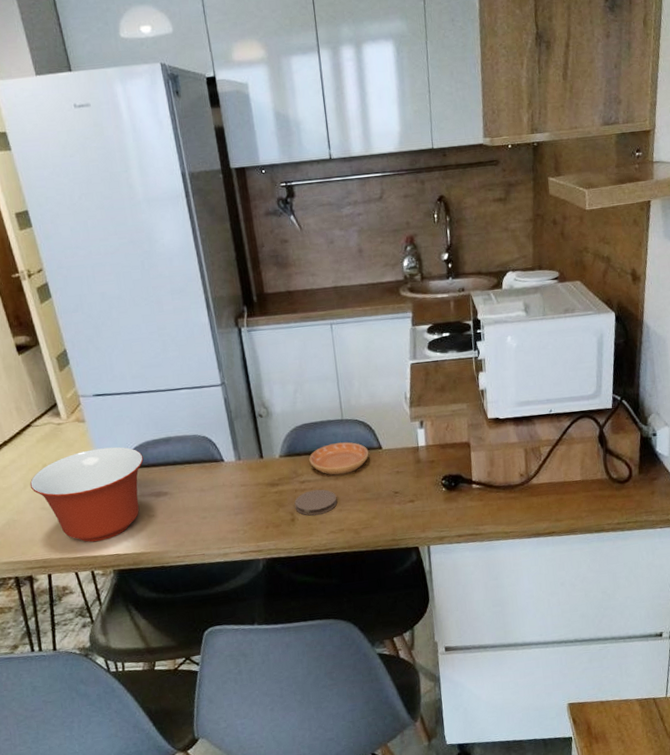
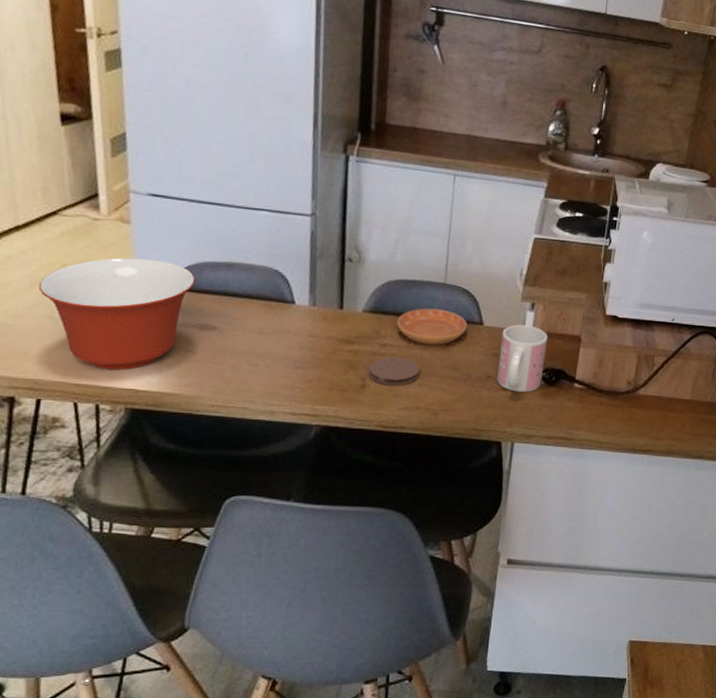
mug: none [399,441,443,502] -> present [497,324,548,392]

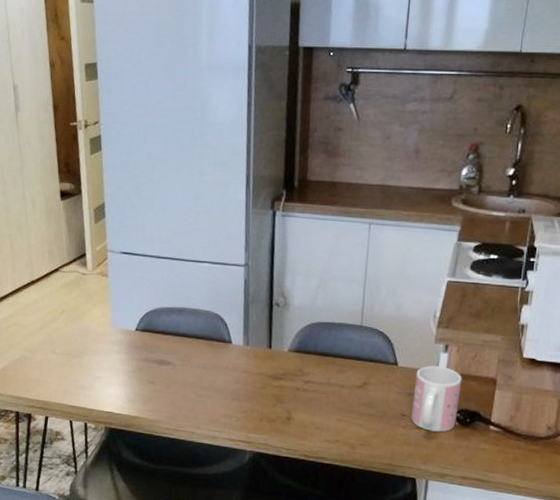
mixing bowl: present [38,257,195,371] -> none [46,304,155,396]
coaster: present [368,356,420,386] -> none [293,392,339,420]
saucer: present [396,308,468,345] -> none [318,348,383,384]

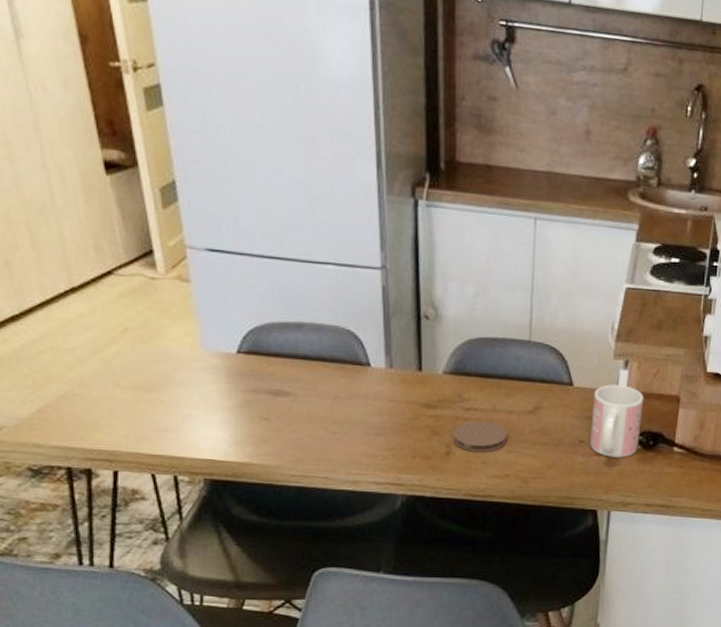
coaster: none [293,392,339,420] -> present [453,421,508,453]

